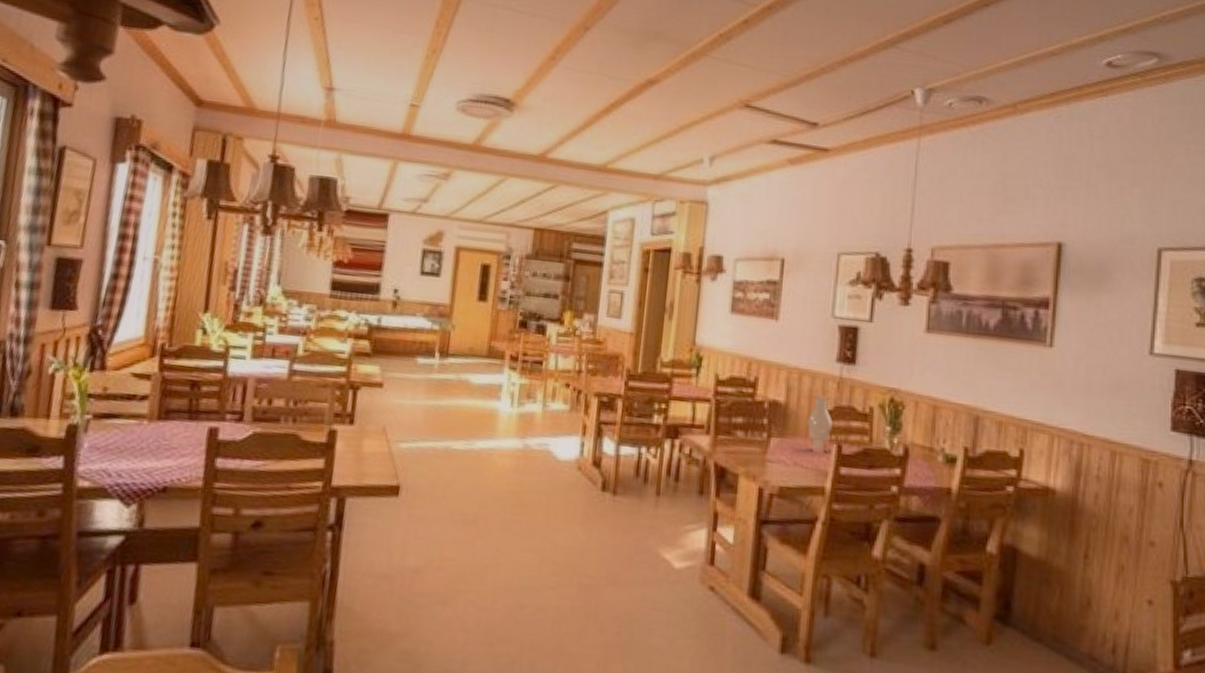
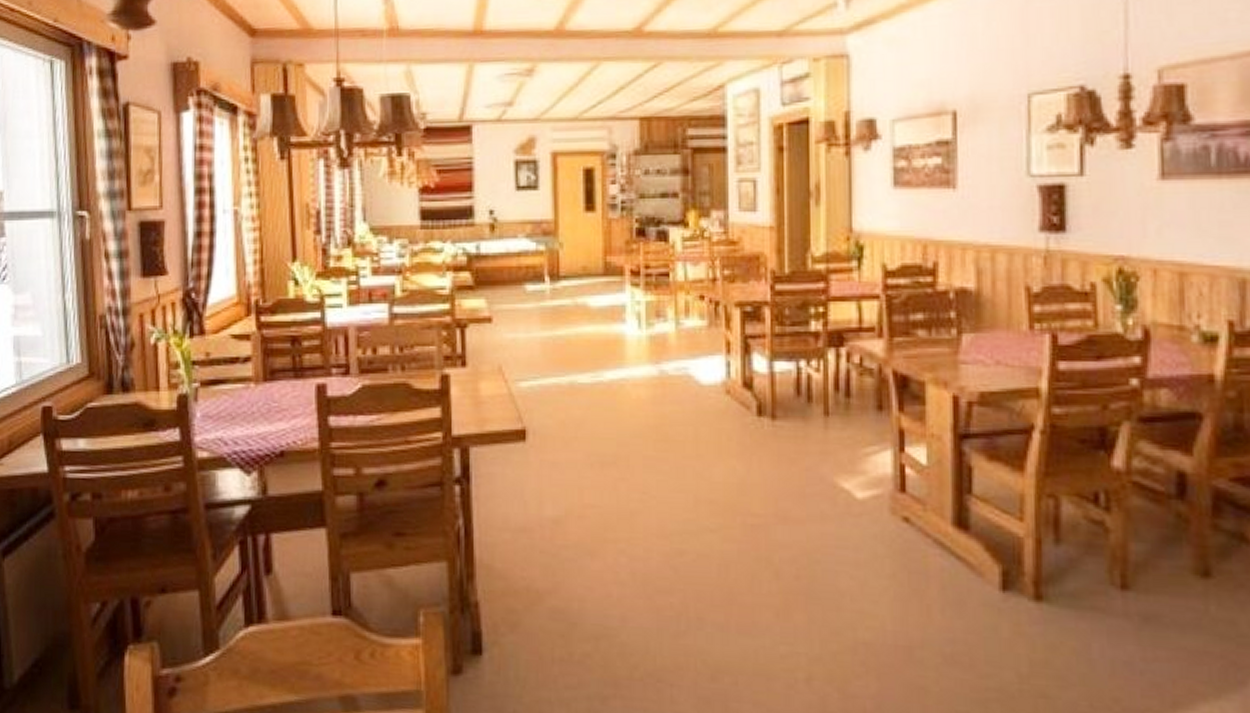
vase: present [807,396,833,455] -> none [1008,276,1042,348]

